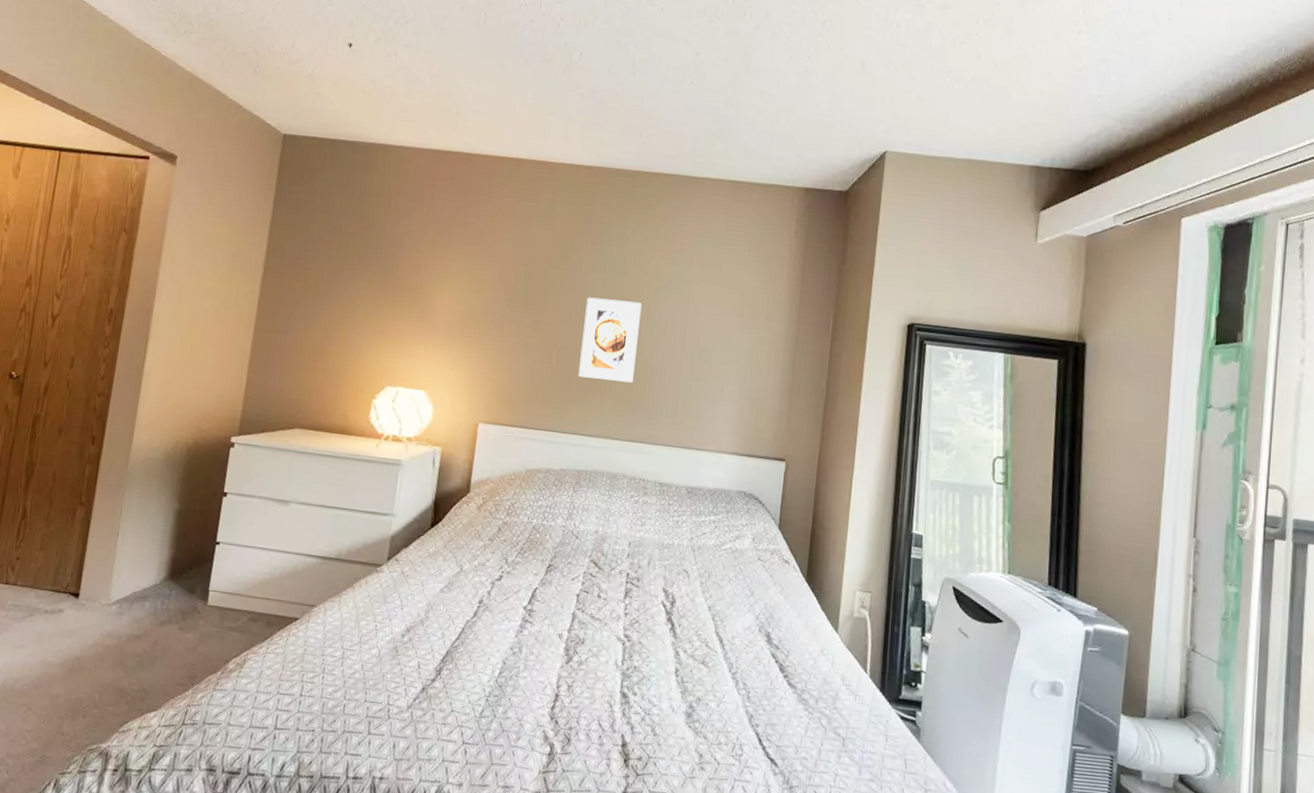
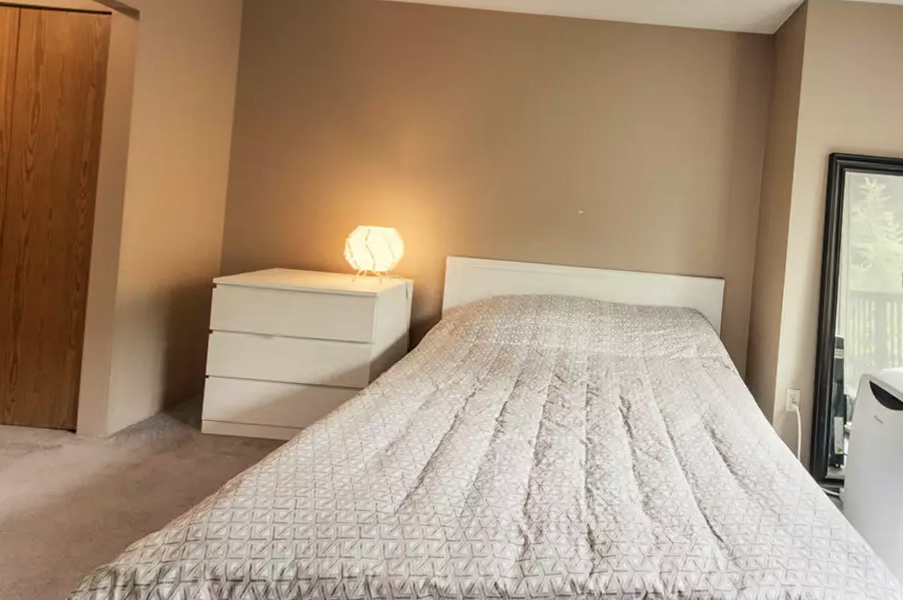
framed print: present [578,297,642,383] -> none [536,137,592,214]

